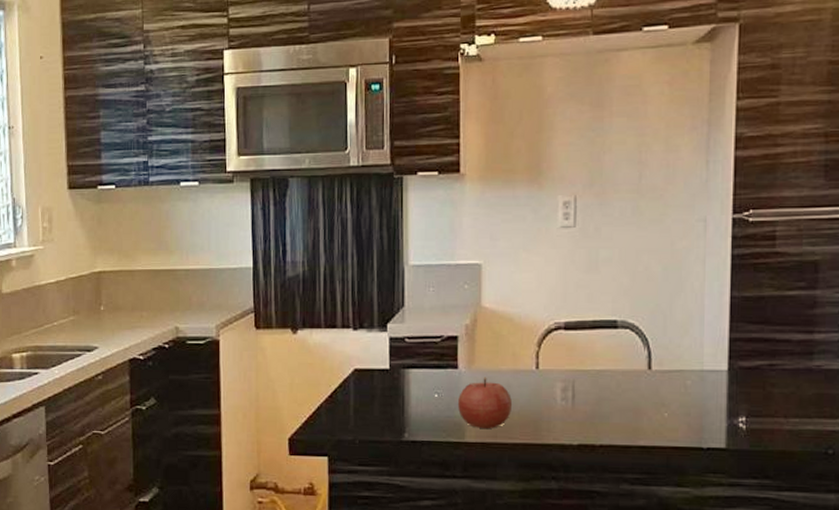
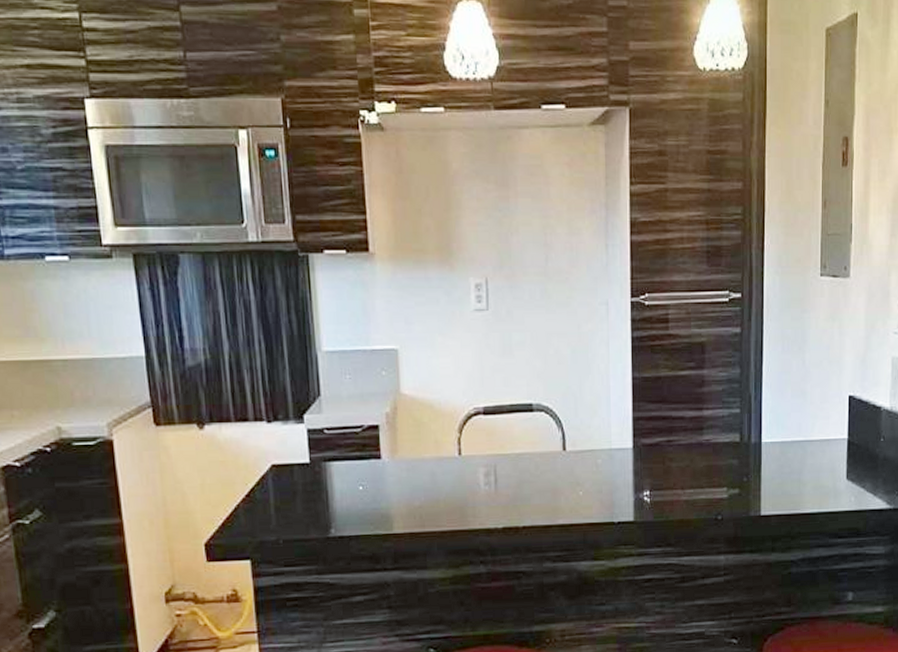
fruit: present [457,377,513,428] -> none [383,466,438,518]

